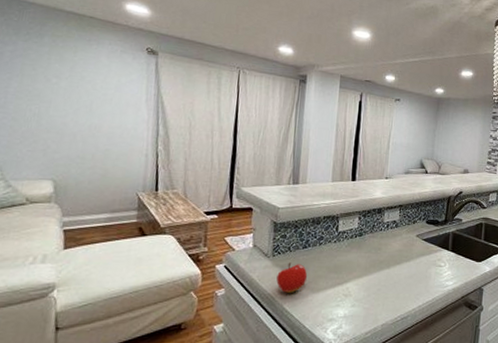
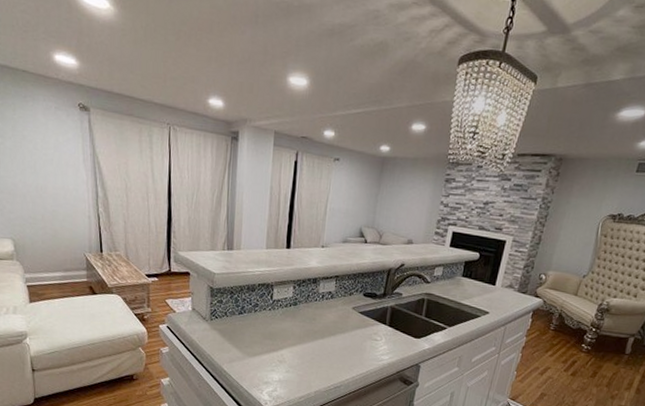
fruit: present [276,262,307,293] -> none [215,327,243,355]

